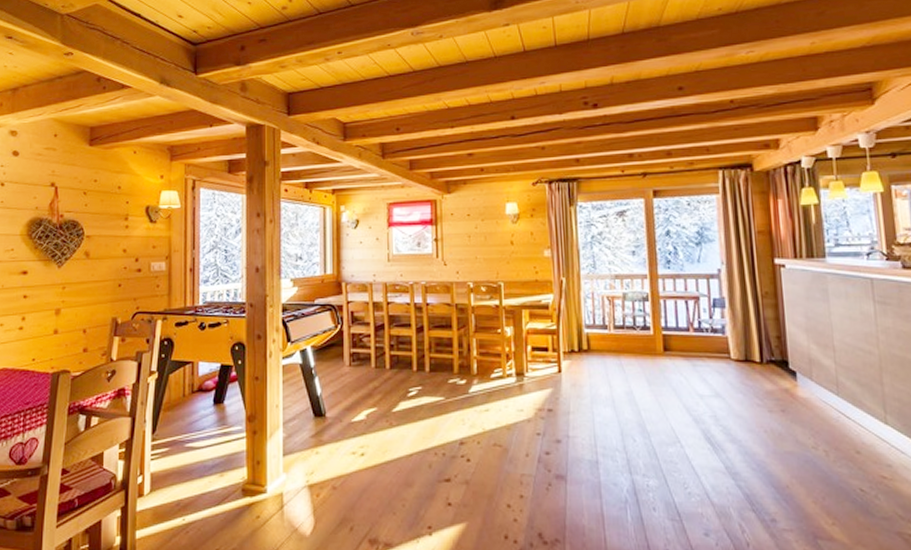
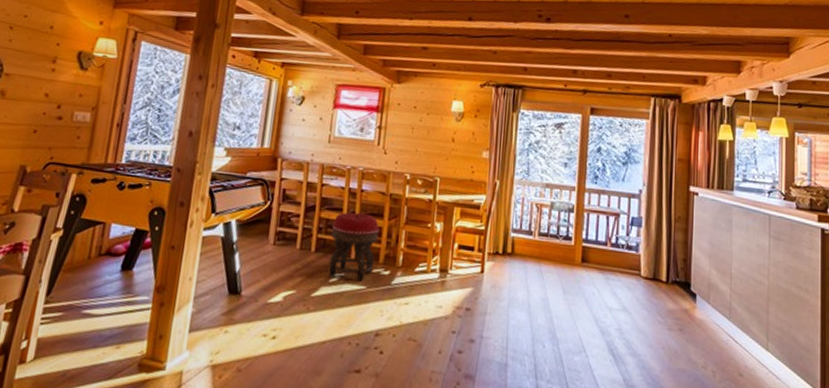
footstool: none [402,326,450,393] -> present [328,212,379,282]

